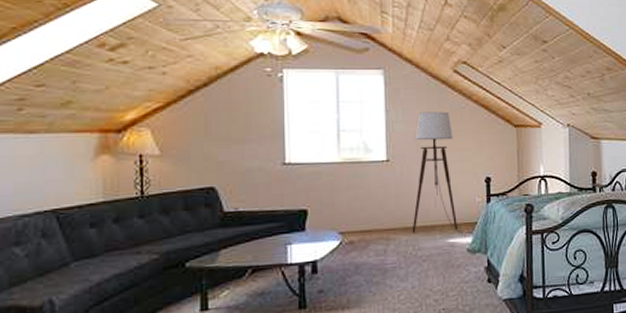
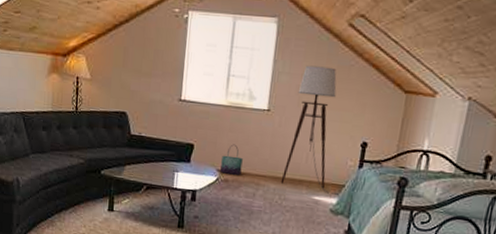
basket: none [343,201,367,235] -> present [220,144,243,176]

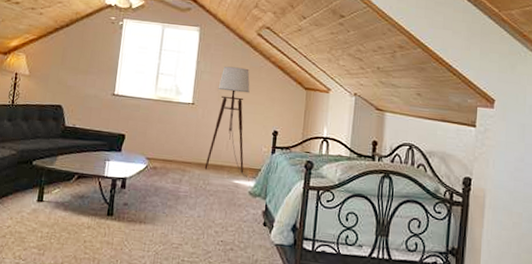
basket: present [220,144,243,176] -> none [149,134,170,163]

